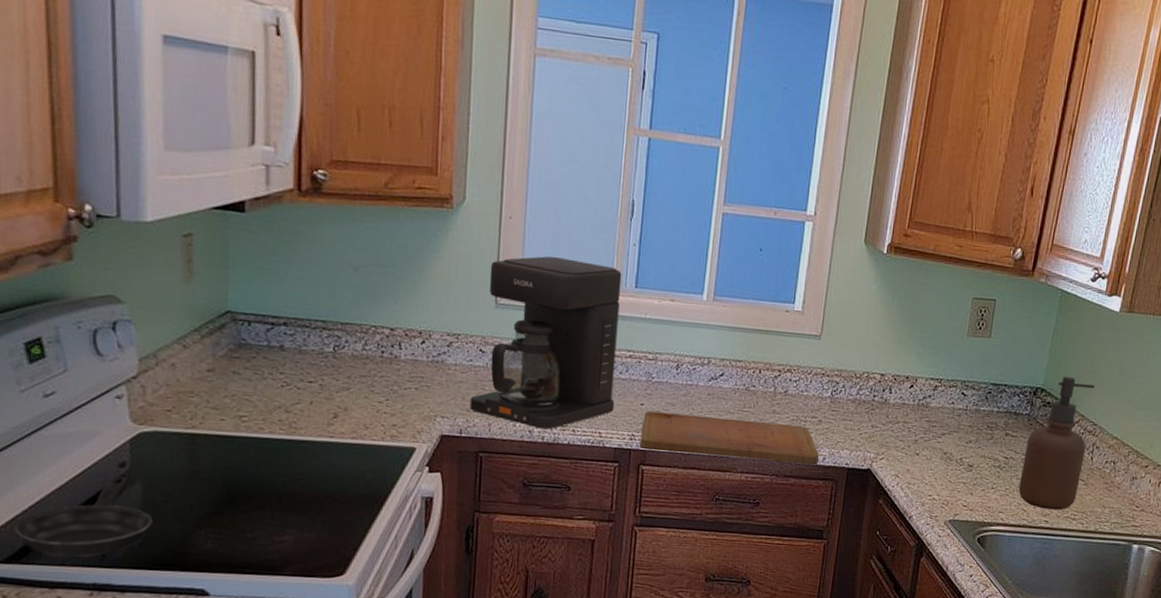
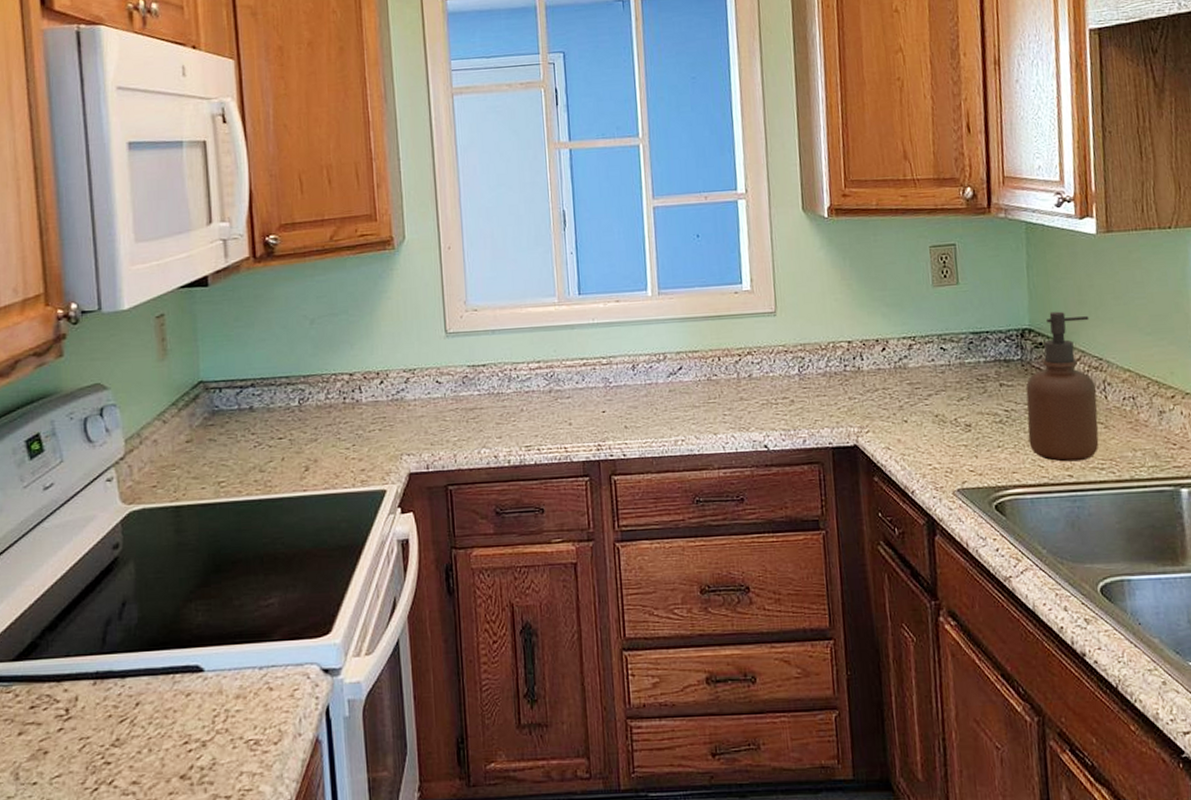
frying pan: present [15,475,153,558] -> none [24,557,146,649]
coffee maker: present [470,256,622,429] -> none [433,277,576,453]
cutting board: present [640,411,819,466] -> none [607,409,799,459]

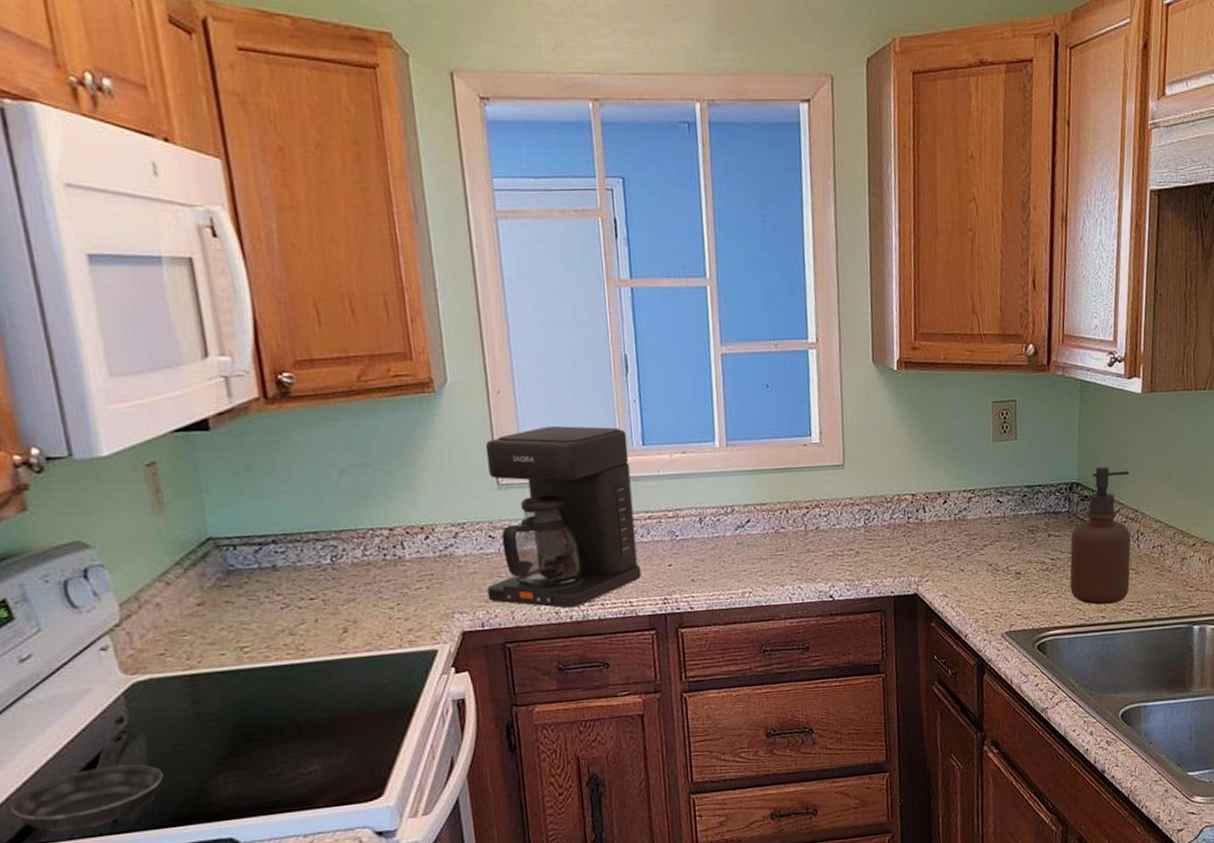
frying pan: none [24,557,146,649] -> present [10,732,164,832]
coffee maker: none [433,277,576,453] -> present [485,426,642,608]

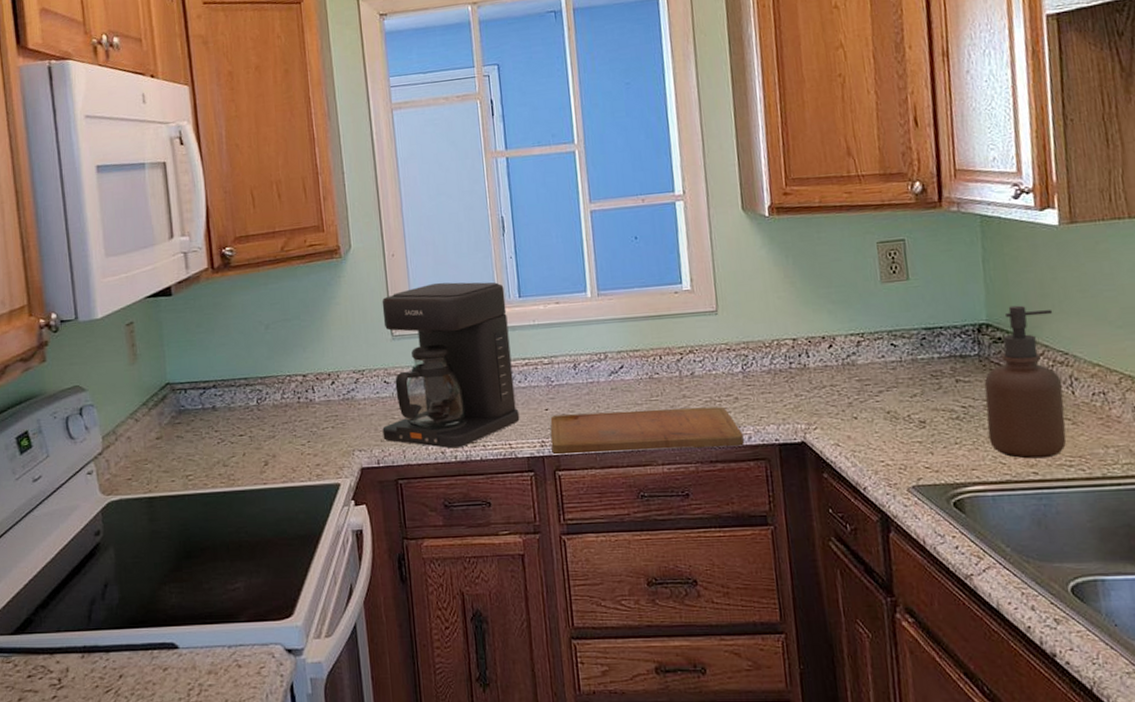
frying pan: present [10,732,164,832] -> none [19,543,126,624]
cutting board: none [673,560,862,612] -> present [550,406,744,455]

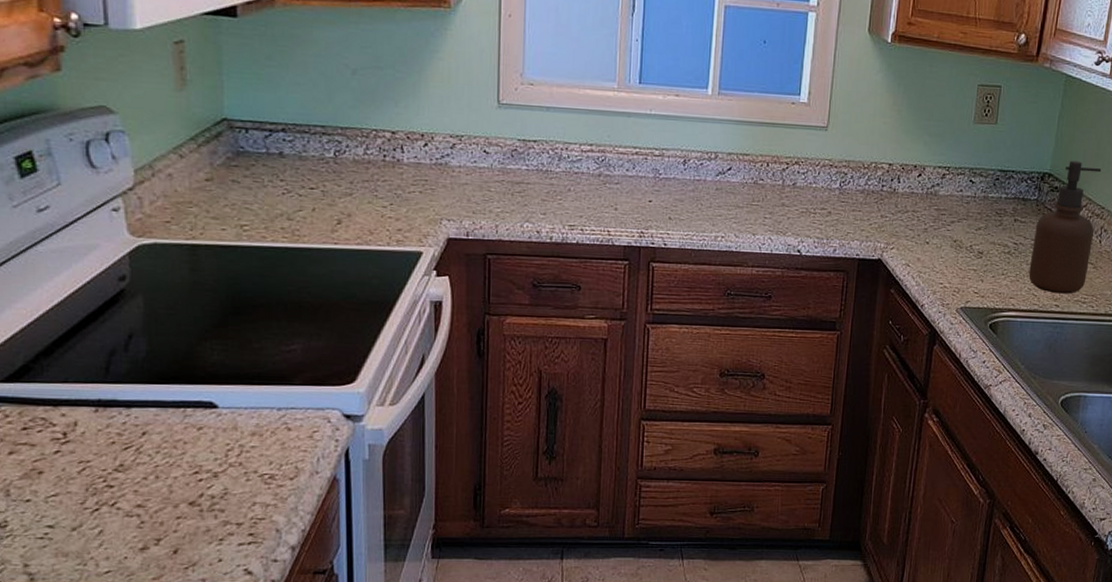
coffee maker: present [382,282,520,449] -> none [476,54,625,229]
cutting board: present [550,406,744,455] -> none [649,208,829,257]

